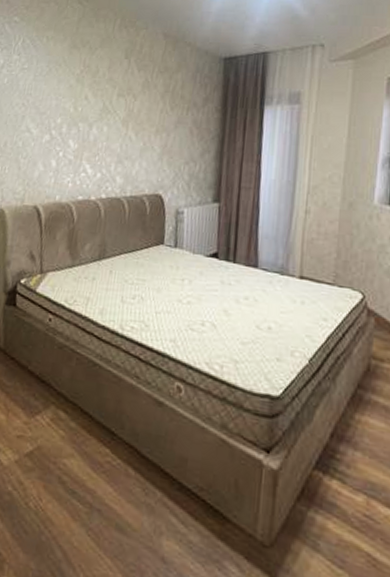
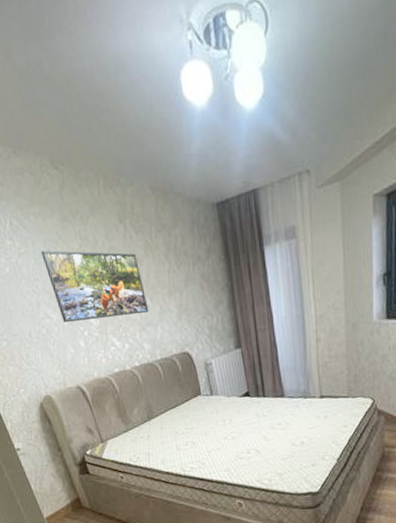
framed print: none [41,69,133,146] -> present [41,250,149,323]

